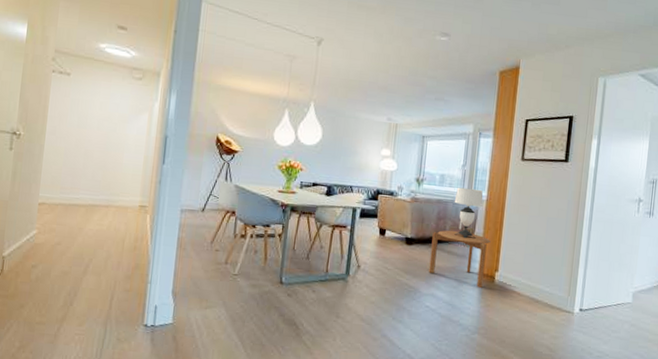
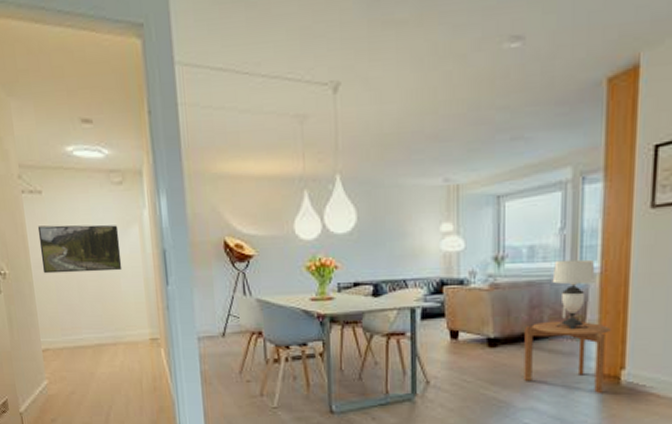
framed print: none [55,100,131,147] -> present [37,224,122,274]

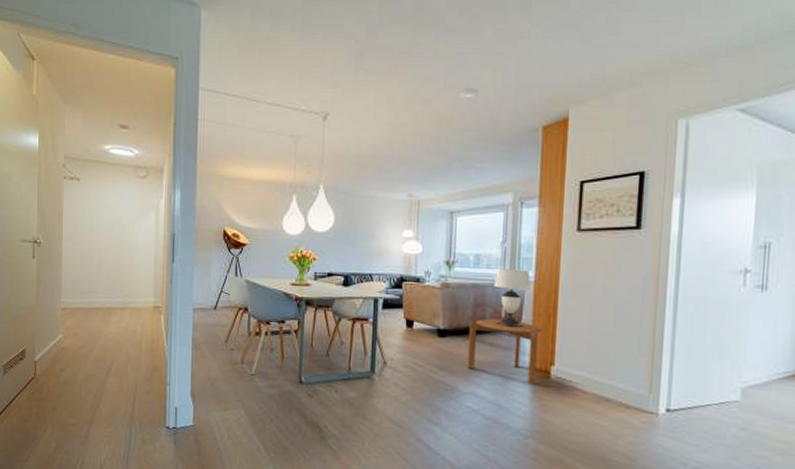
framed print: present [37,224,122,274] -> none [71,206,138,248]

